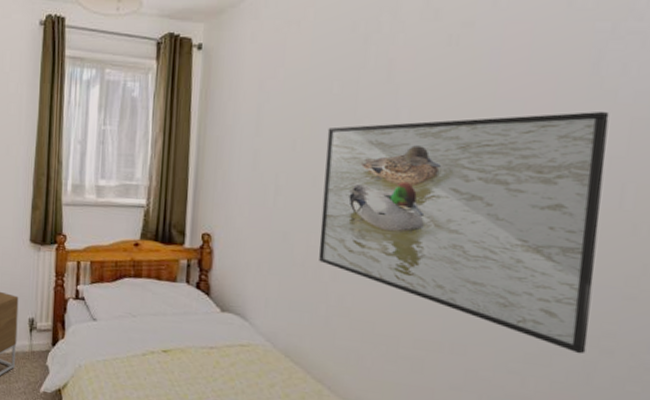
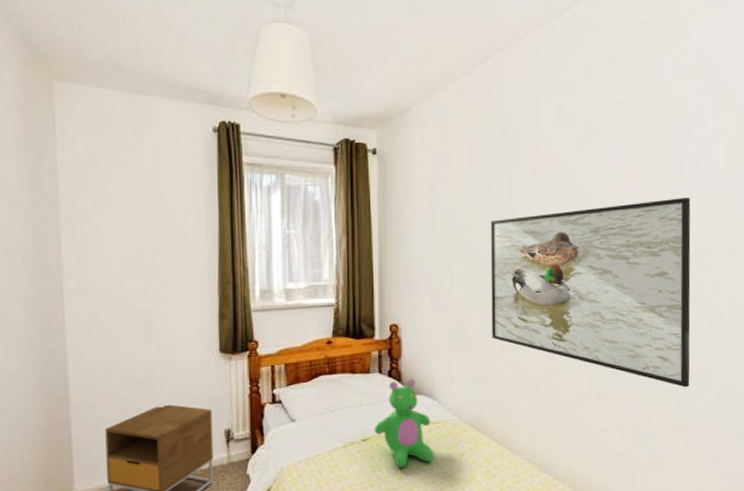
teddy bear: none [176,294,240,388] -> present [374,379,434,468]

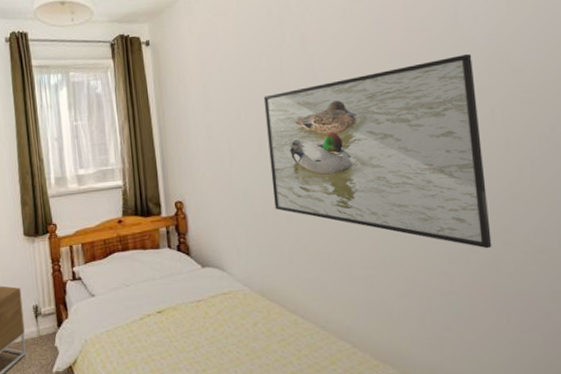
teddy bear: present [374,379,434,468] -> none [168,252,228,338]

